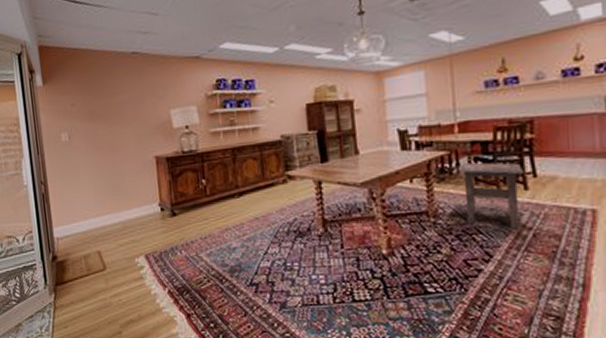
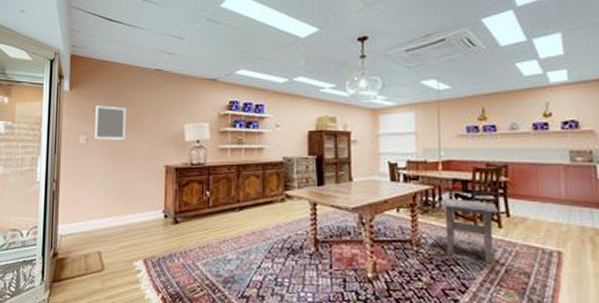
home mirror: none [73,98,109,136] -> present [94,105,126,140]

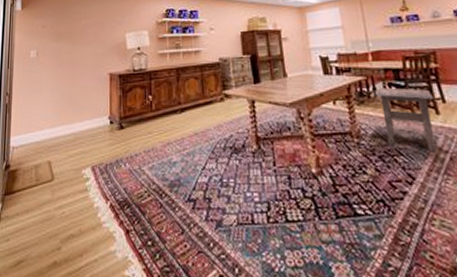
home mirror: present [94,105,126,140] -> none [43,21,72,53]

